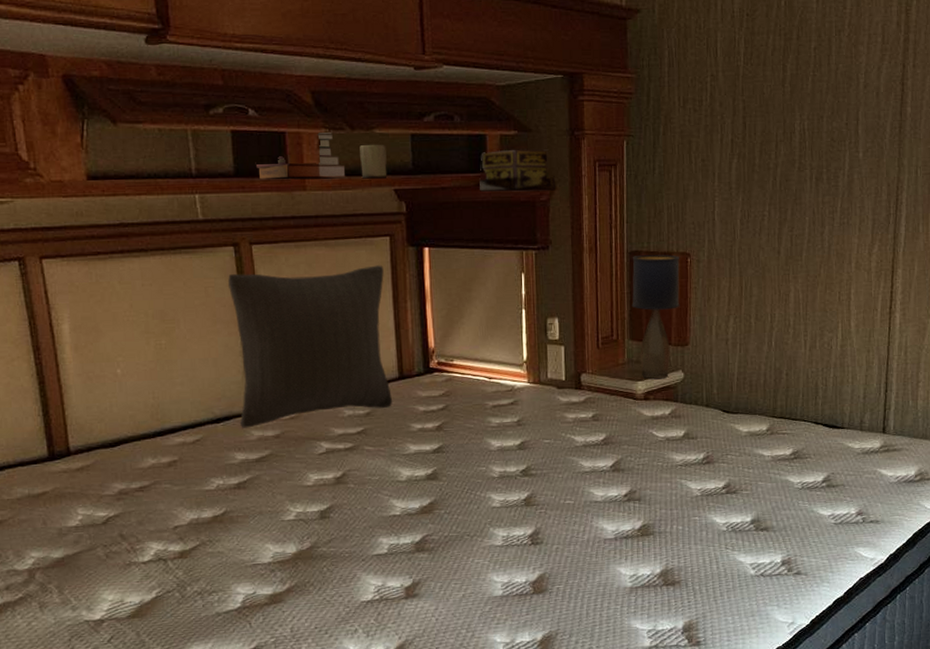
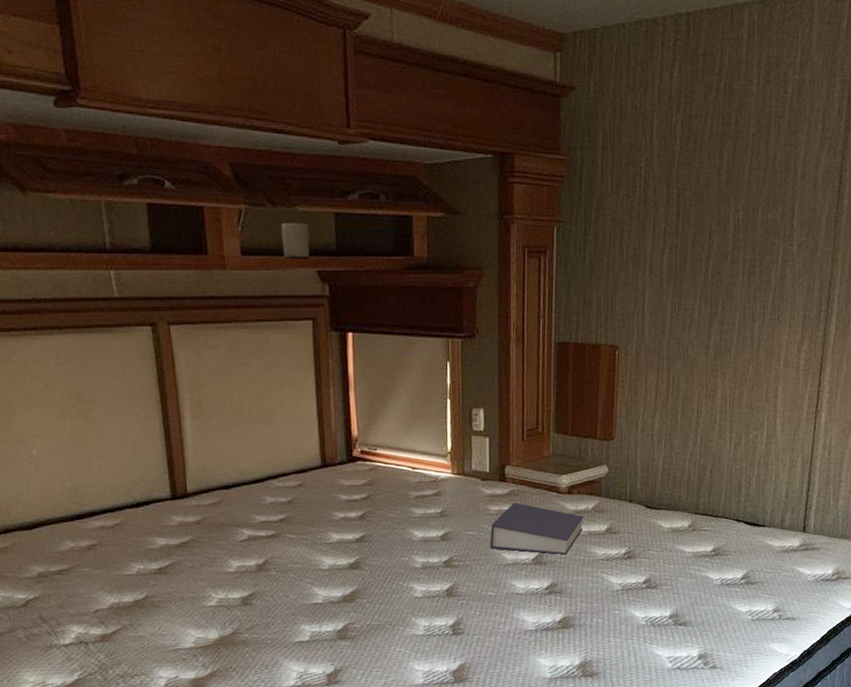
pillow: present [228,265,393,428] -> none [146,350,316,513]
books: present [256,130,346,180] -> none [174,206,267,258]
decorative box: present [479,149,557,192] -> none [405,232,484,277]
book: none [567,409,661,461] -> present [489,502,584,555]
table lamp: present [631,254,680,380] -> none [558,346,608,474]

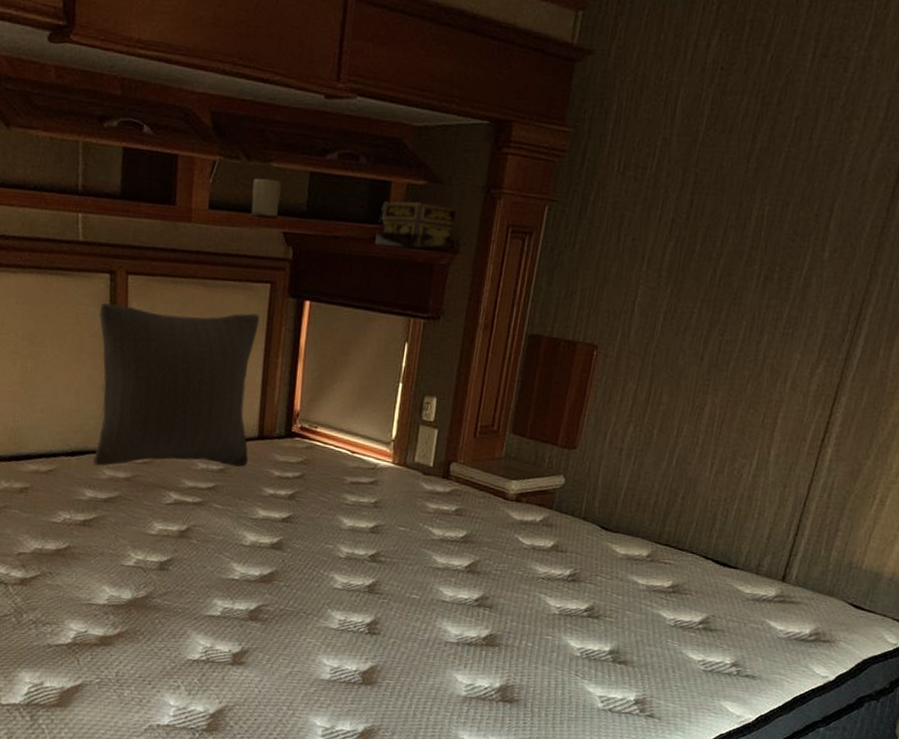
pillow: none [146,350,316,513] -> present [92,303,260,467]
decorative box: none [405,232,484,277] -> present [375,201,460,255]
book: present [489,502,584,555] -> none [421,502,529,567]

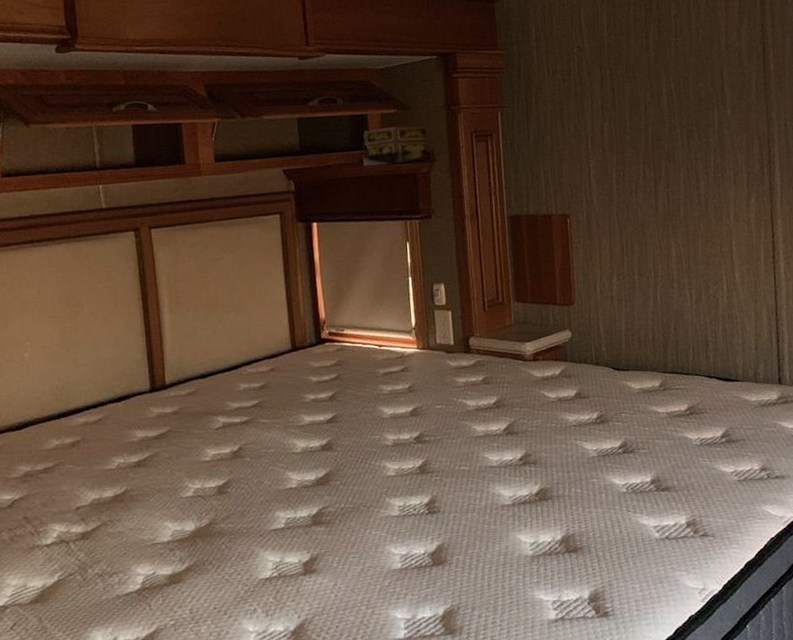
pillow: present [92,303,260,467] -> none [129,241,287,406]
candle: present [250,178,282,219] -> none [250,129,277,162]

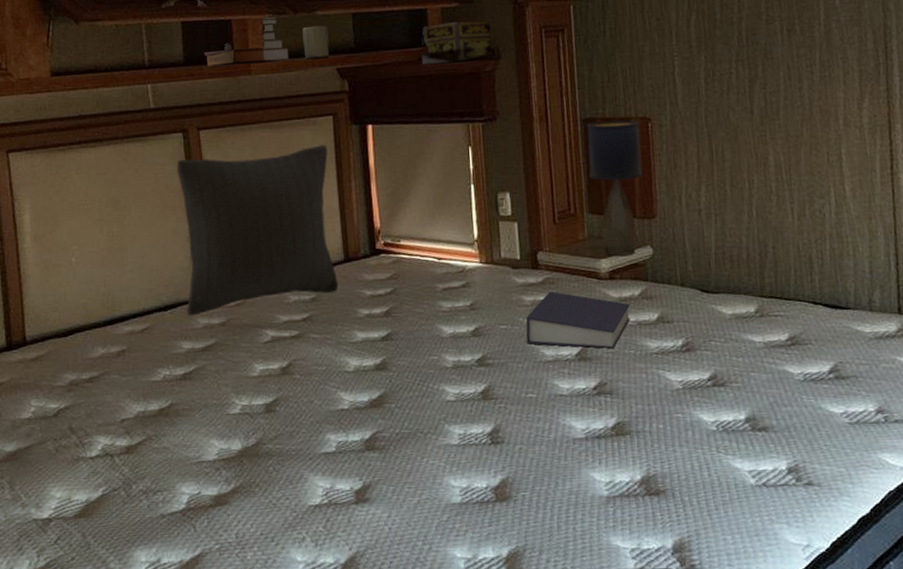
pillow: none [129,241,287,406] -> present [177,145,339,316]
books: none [155,119,238,168] -> present [204,15,290,66]
candle: none [250,129,277,162] -> present [302,25,330,60]
book: none [459,372,552,423] -> present [525,291,630,349]
table lamp: none [512,216,563,340] -> present [586,120,643,257]

